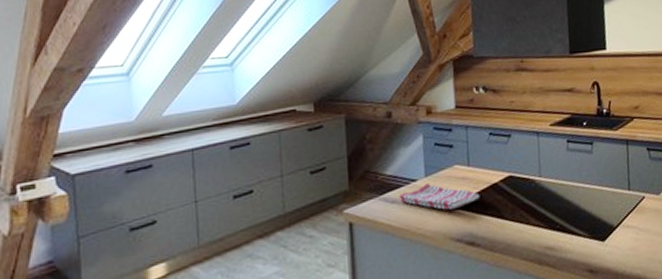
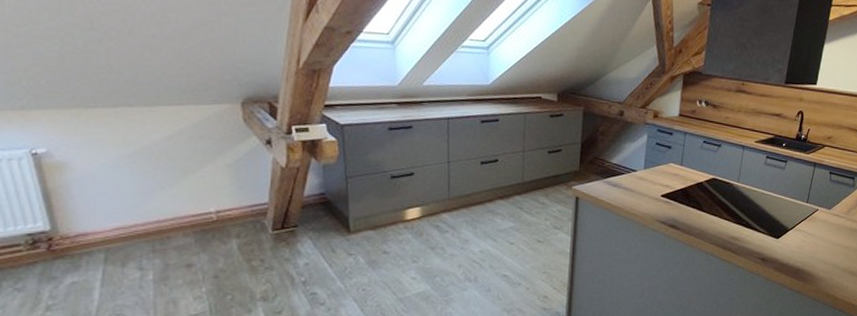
dish towel: present [399,182,480,210] -> none [620,174,687,198]

